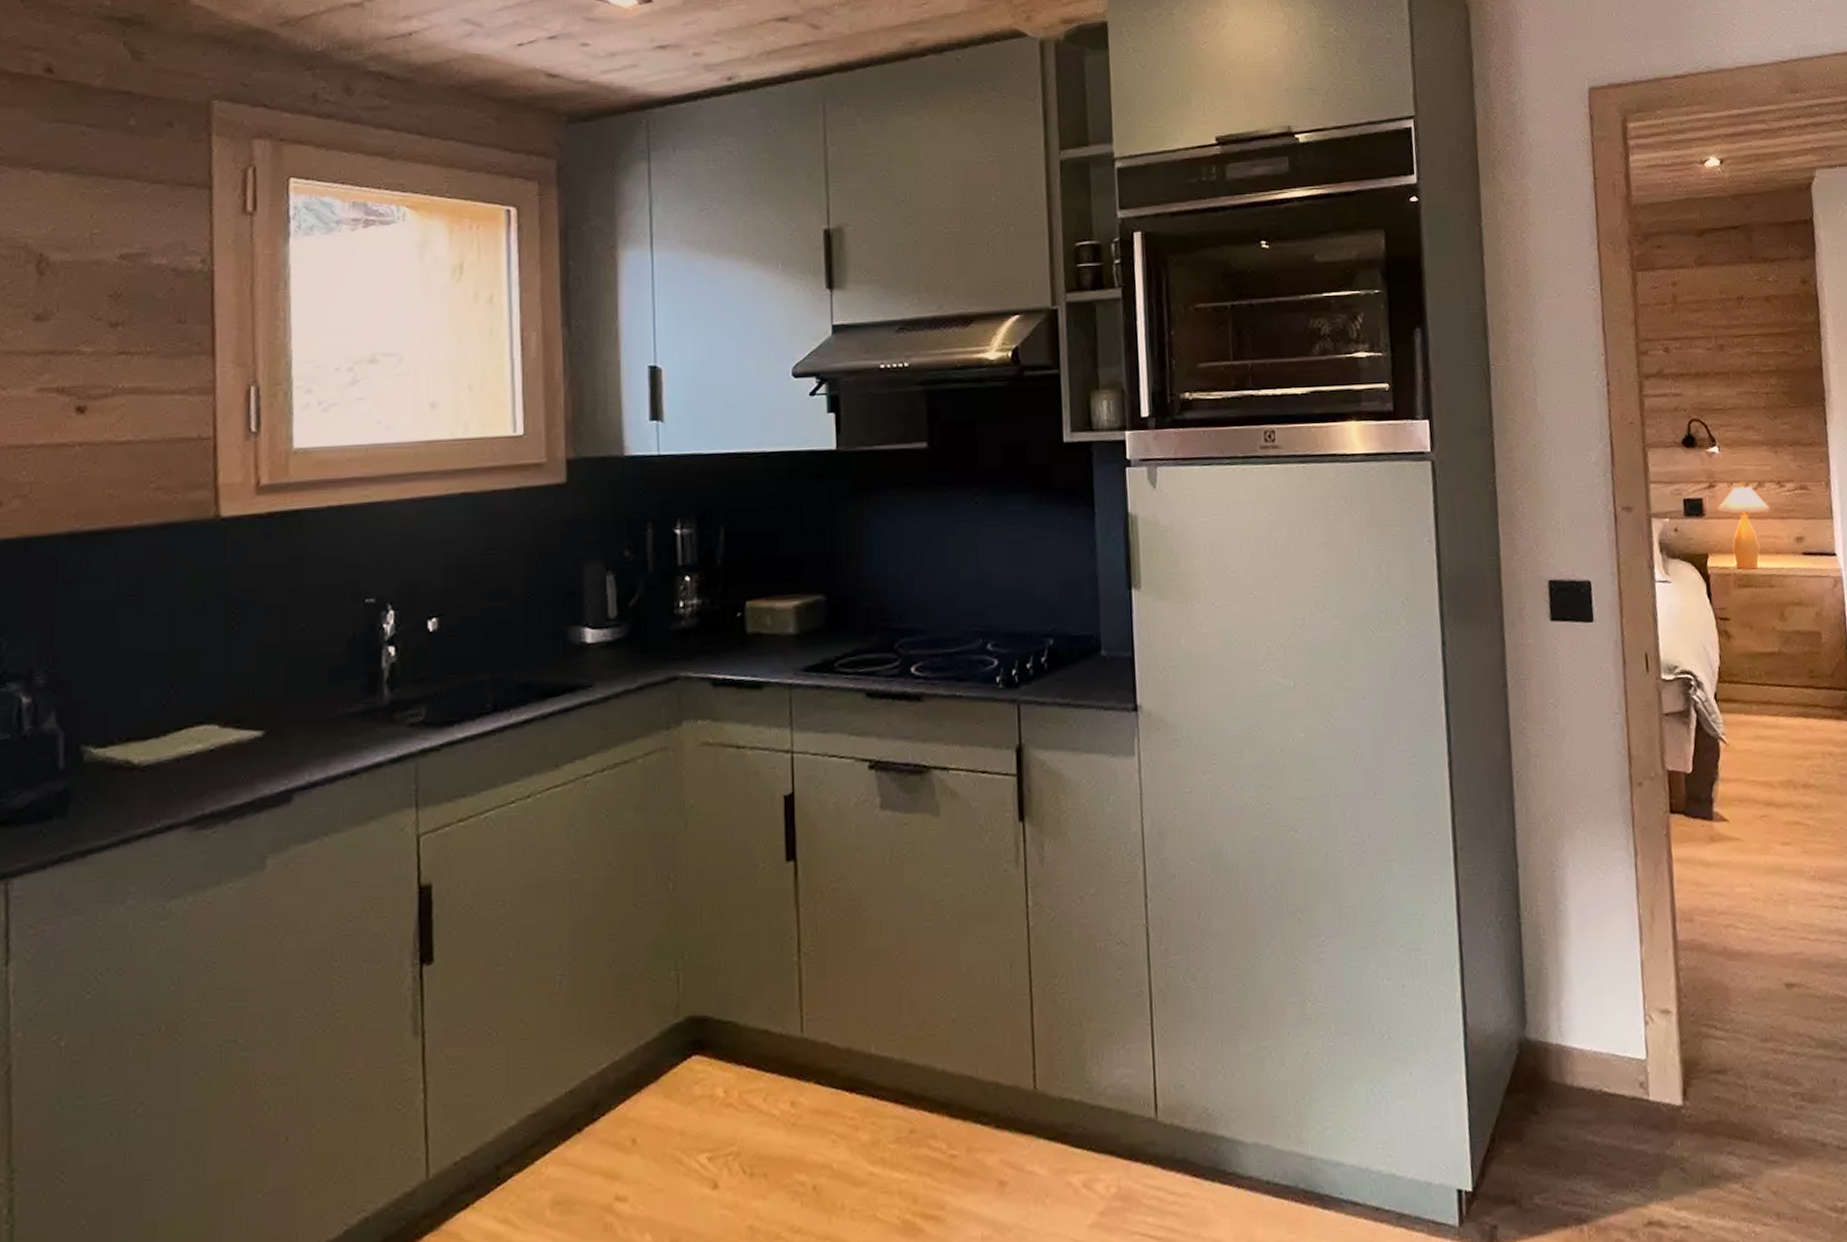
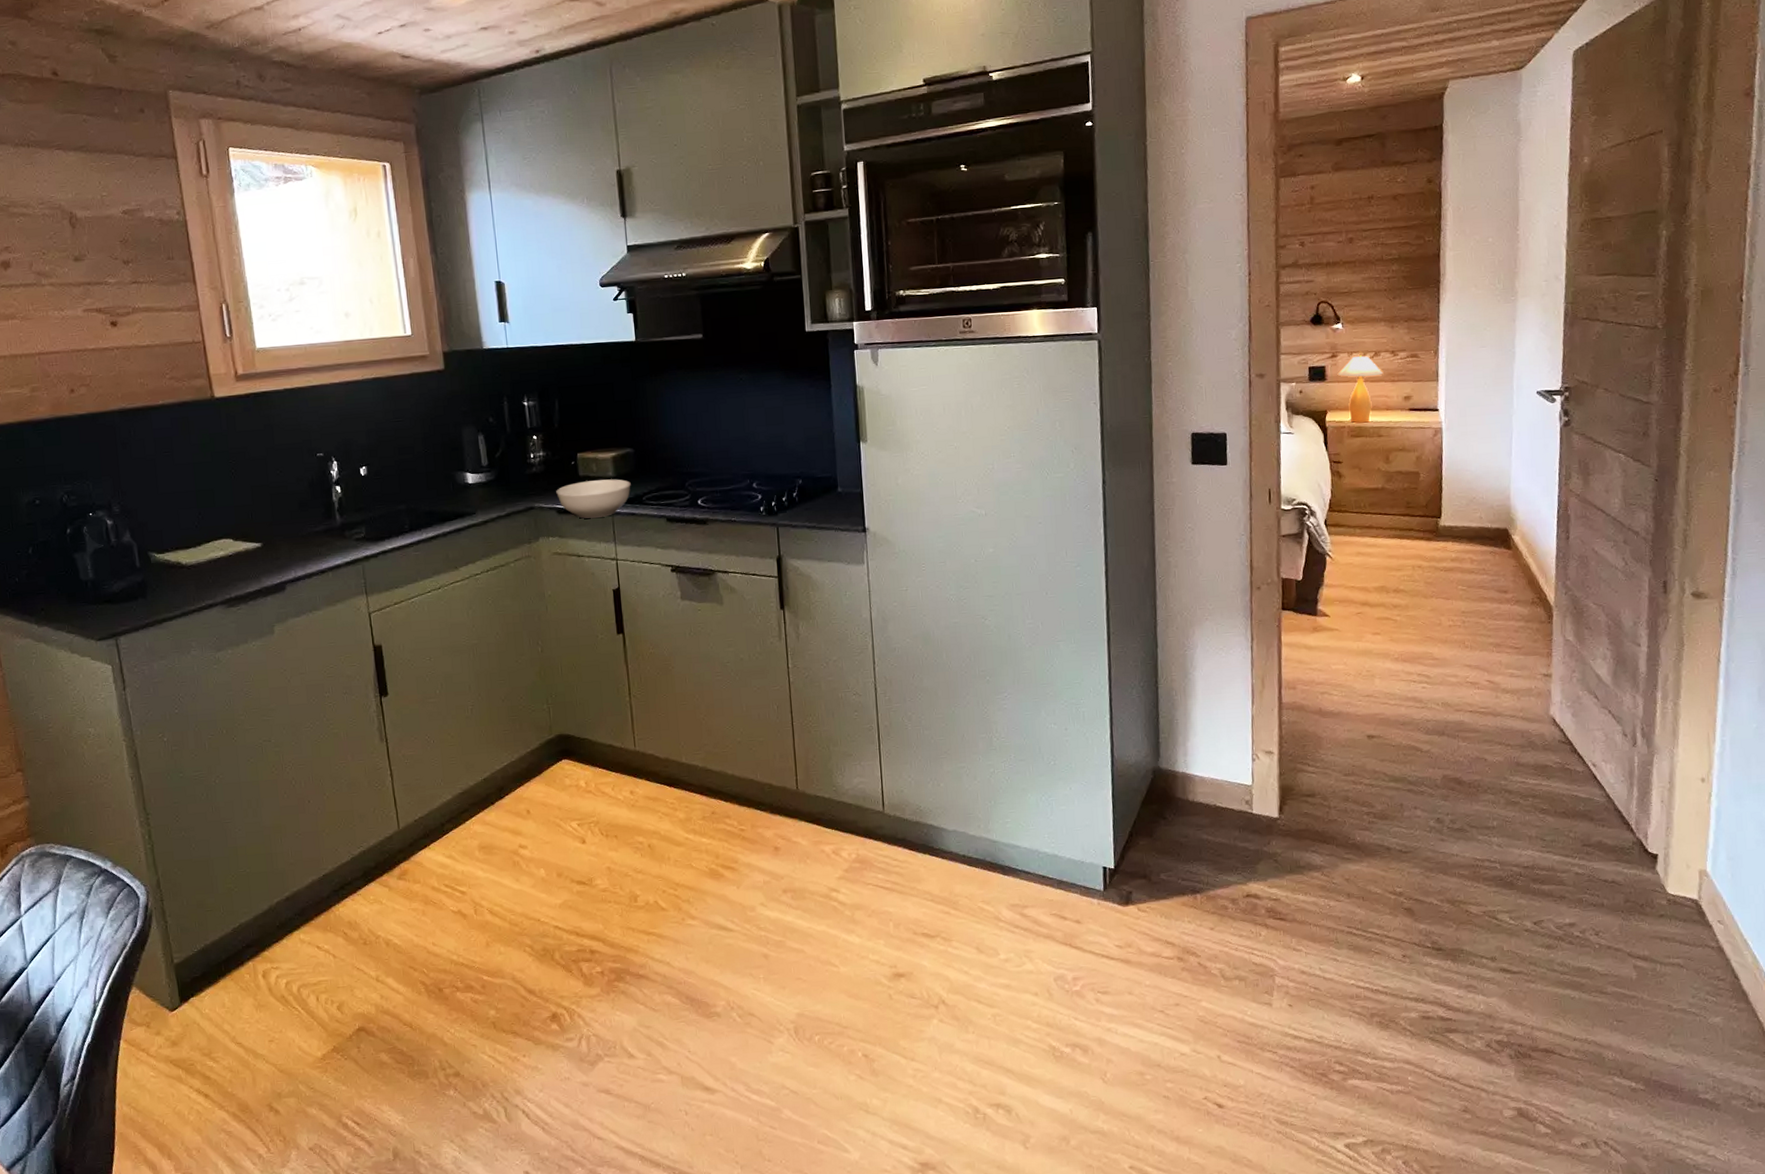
bowl: none [712,637,819,694] -> present [556,479,631,519]

